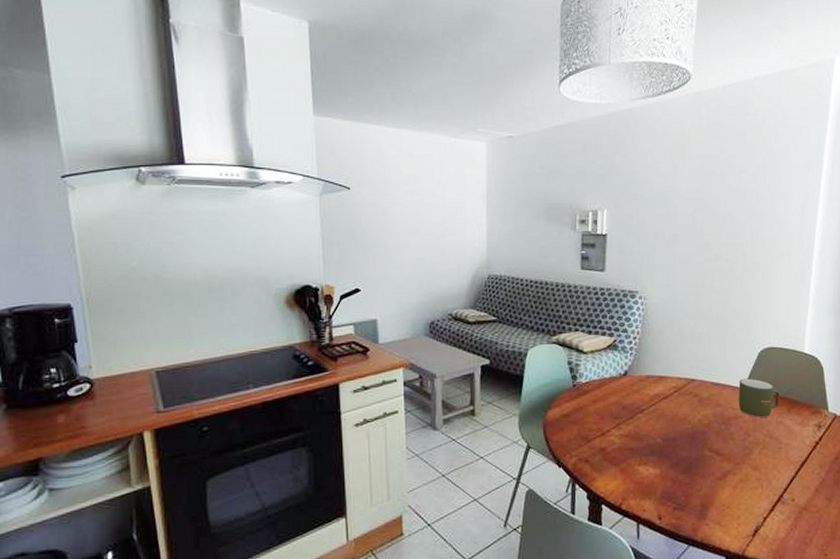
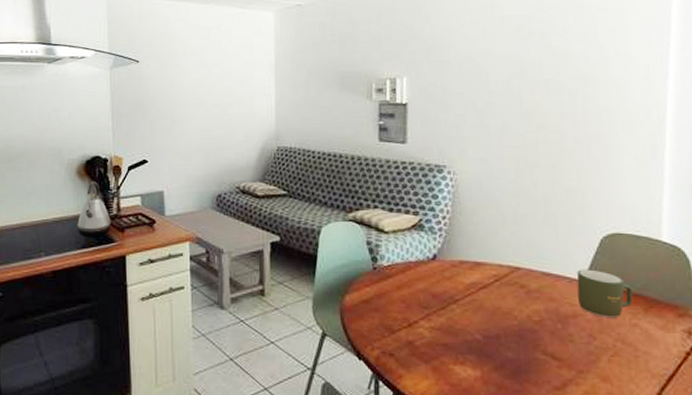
kettle: none [287,311,324,368] -> present [77,182,112,238]

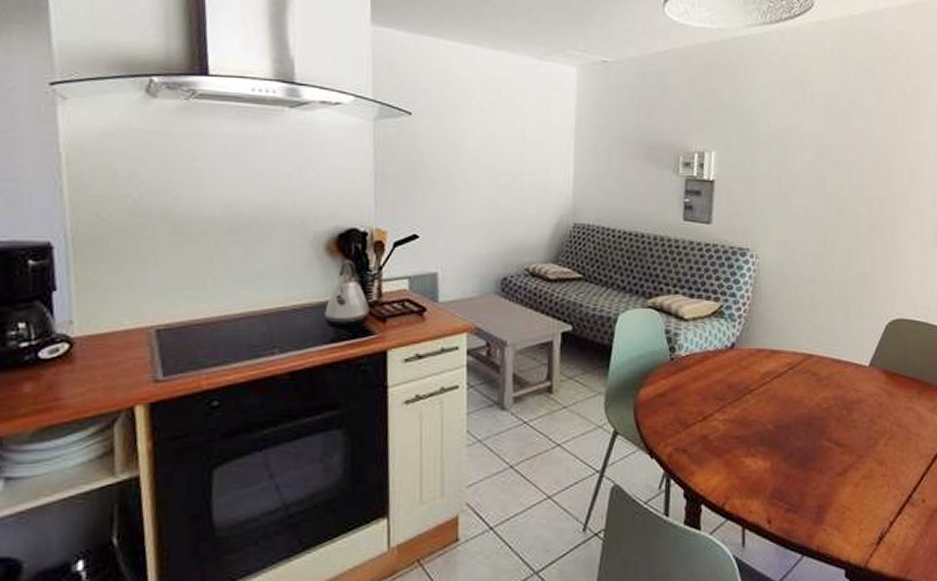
mug: present [576,269,633,319] -> none [863,355,910,403]

